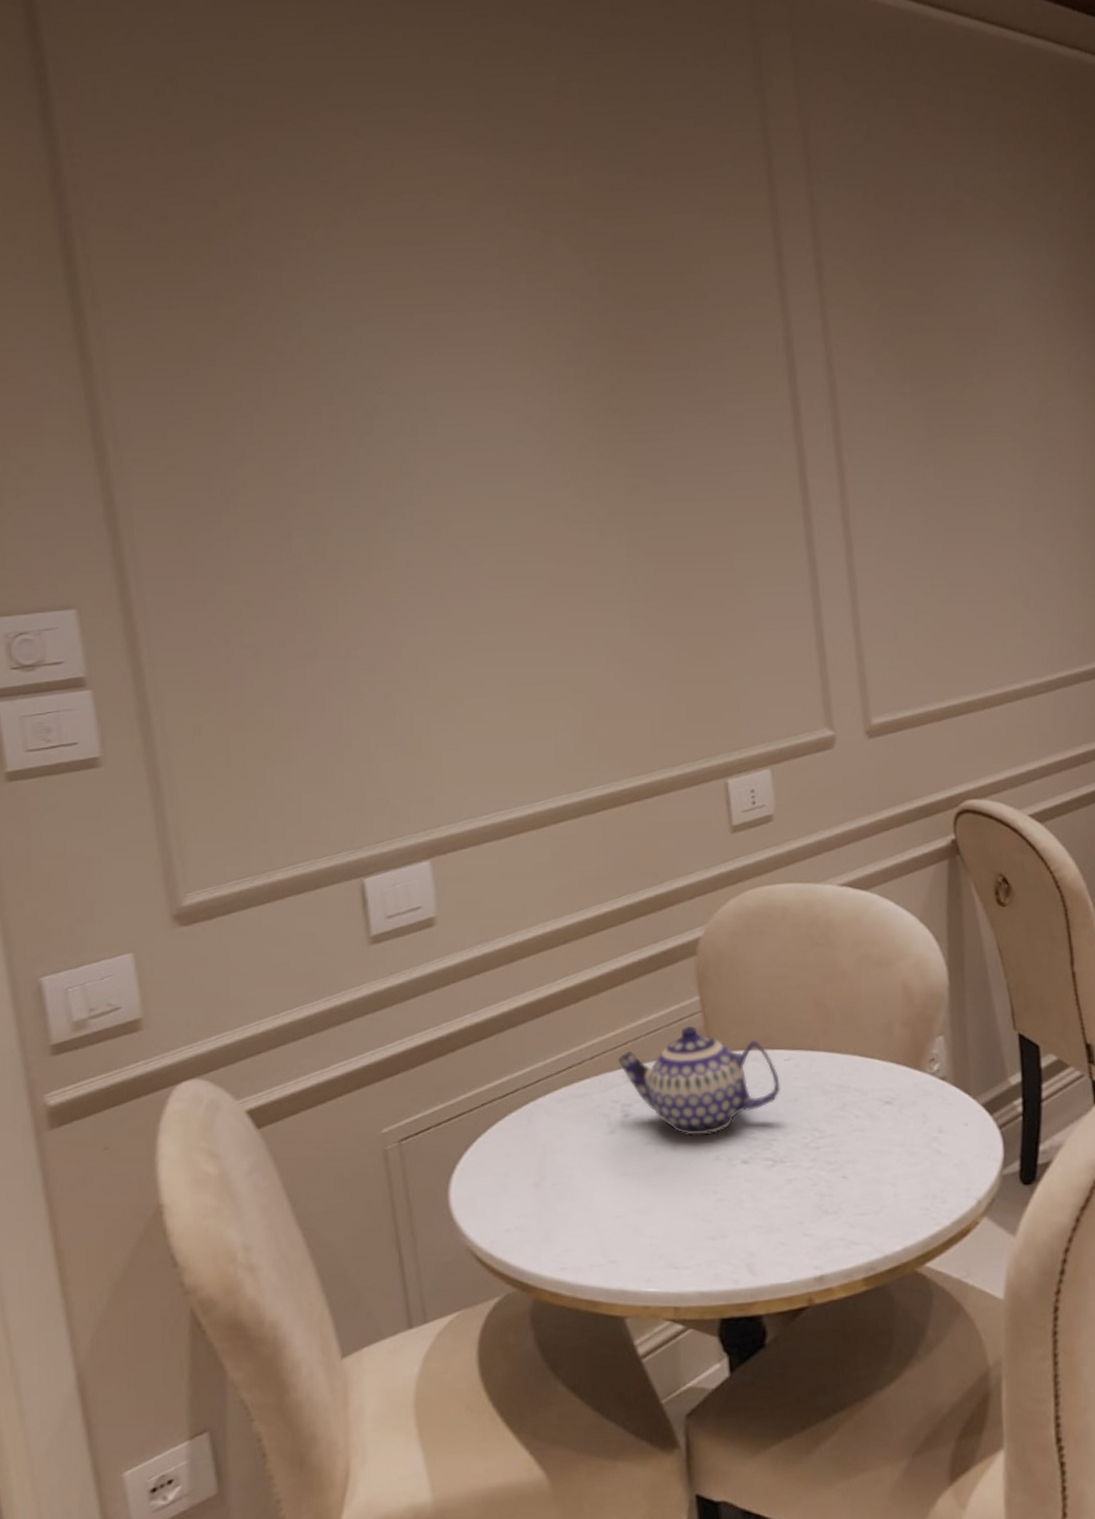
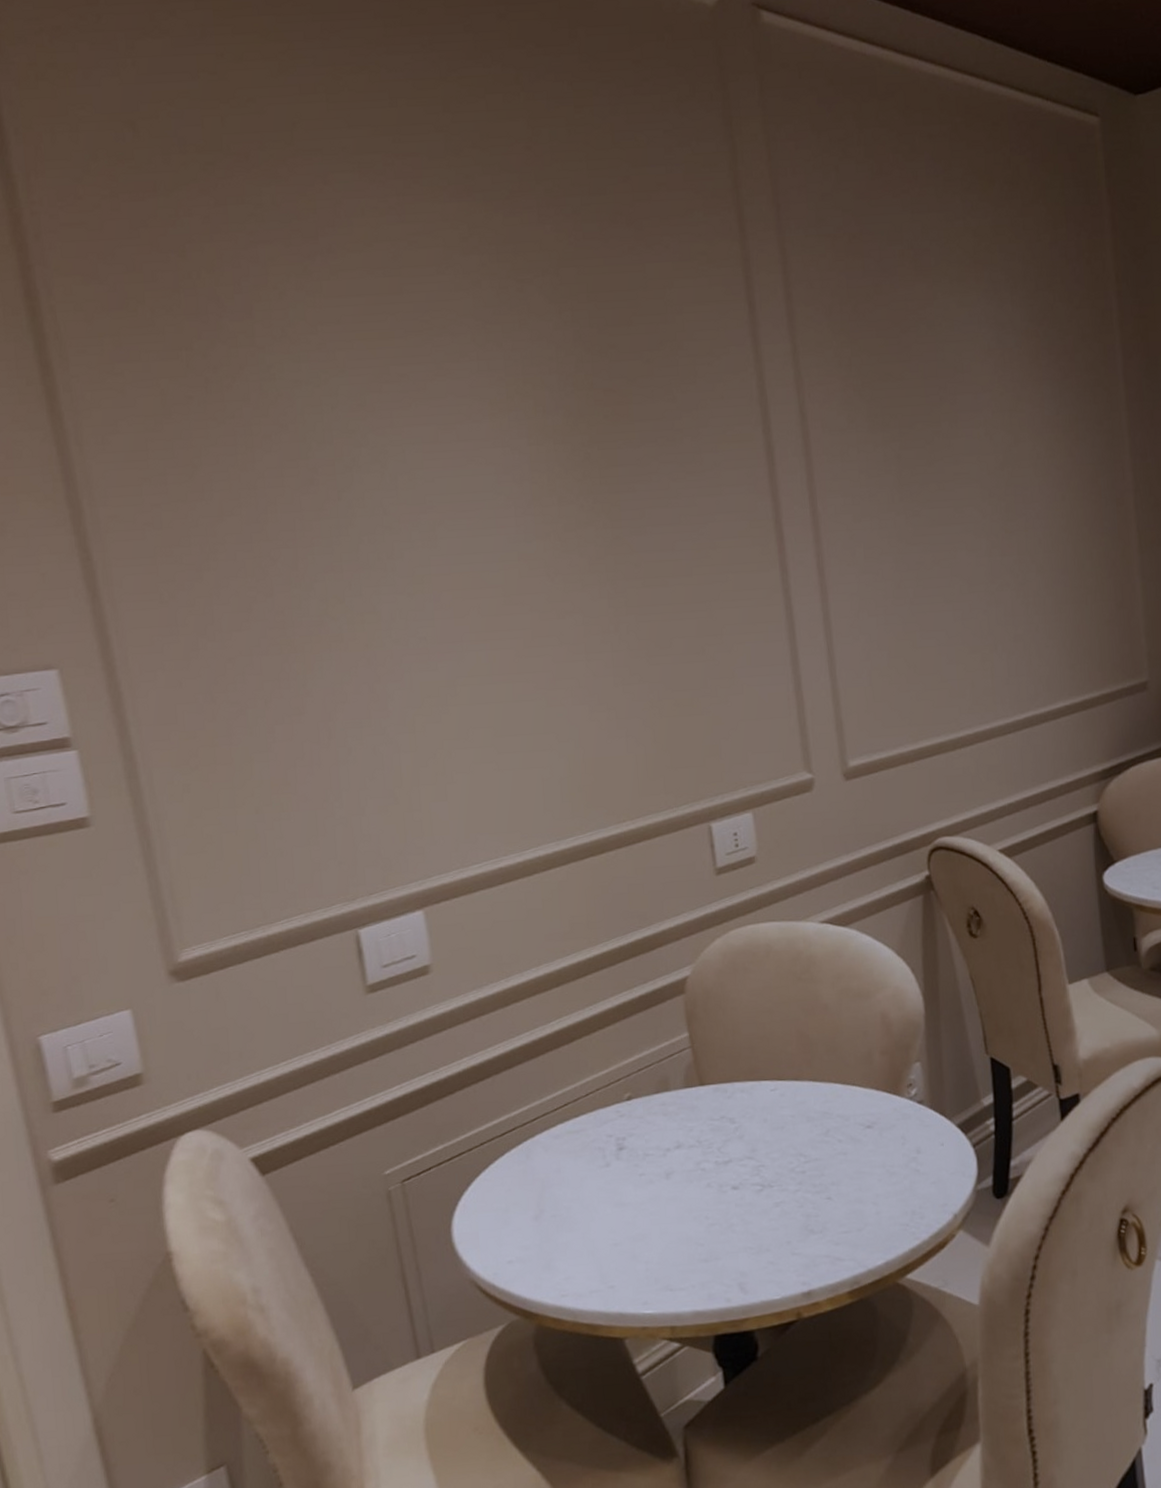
teapot: present [617,1025,780,1136] -> none [611,1060,767,1165]

